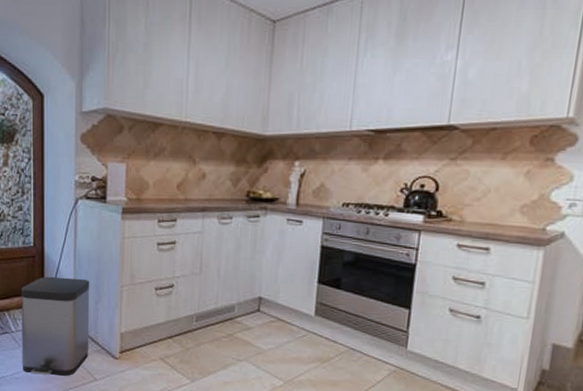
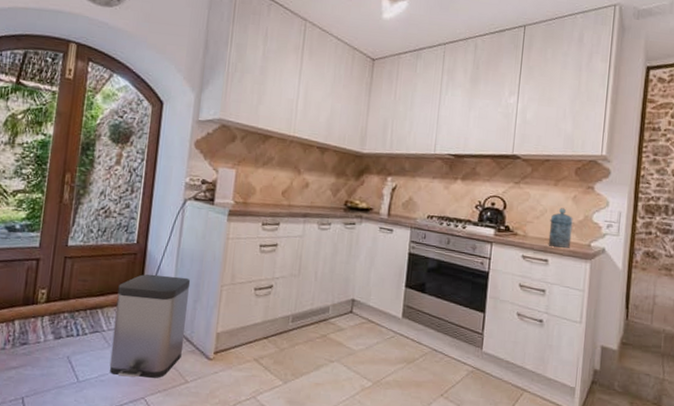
canister: none [490,186,526,234] -> present [548,208,574,248]

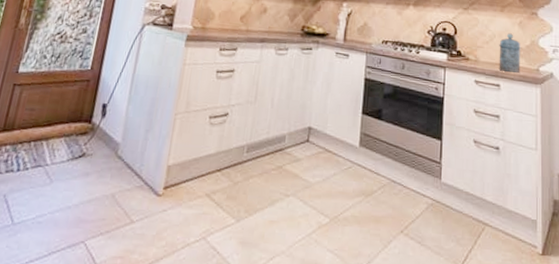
pedal bin: present [109,274,191,378] -> none [49,102,144,218]

